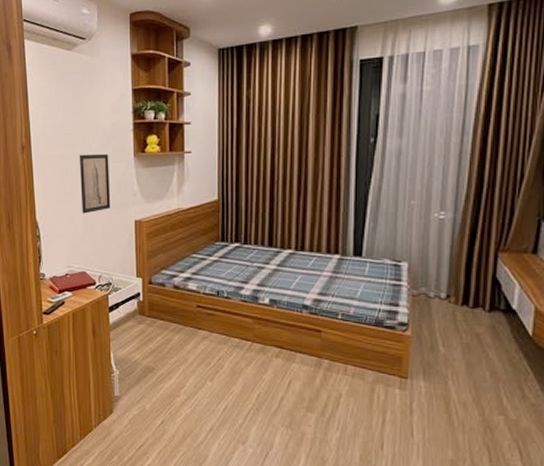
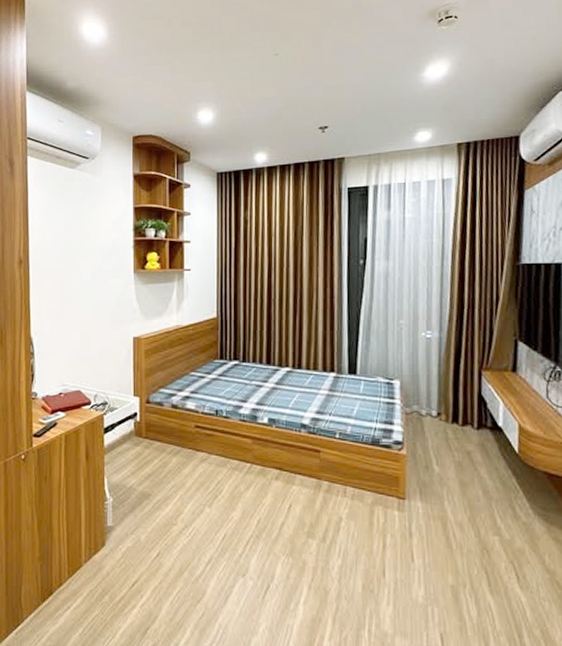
wall art: present [79,153,111,214] -> none [78,269,109,330]

